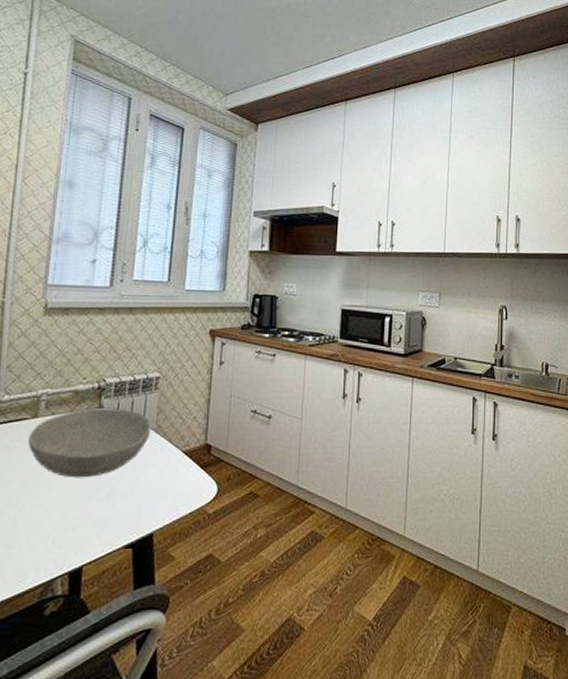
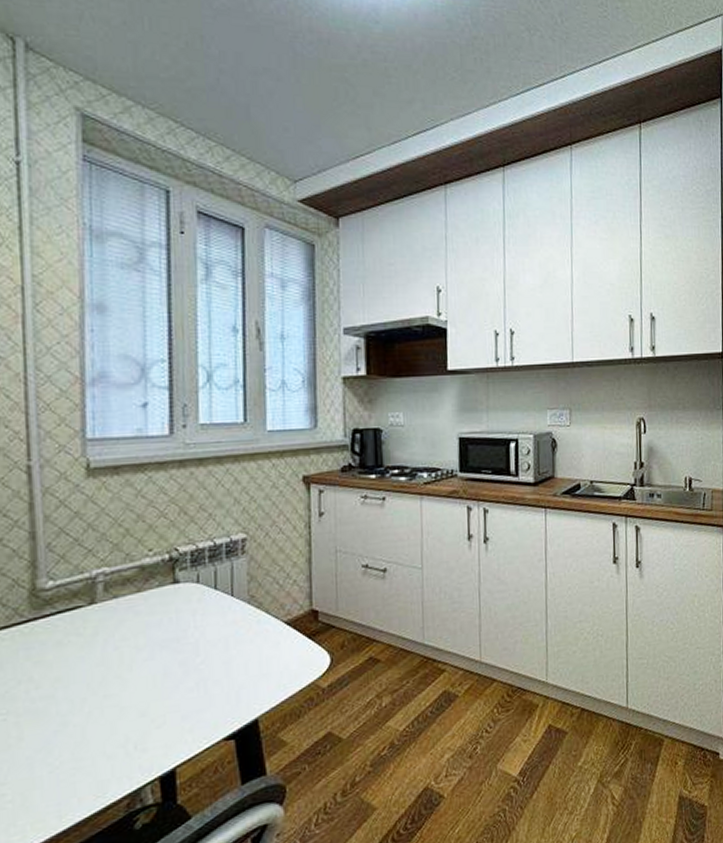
bowl: present [28,407,151,478] -> none [87,581,243,670]

